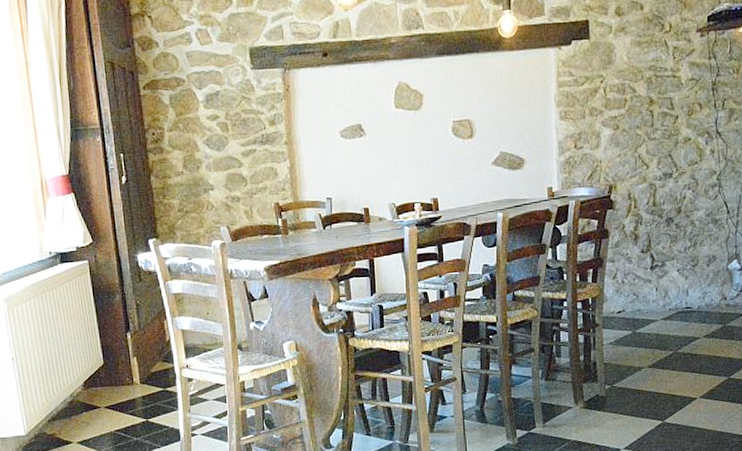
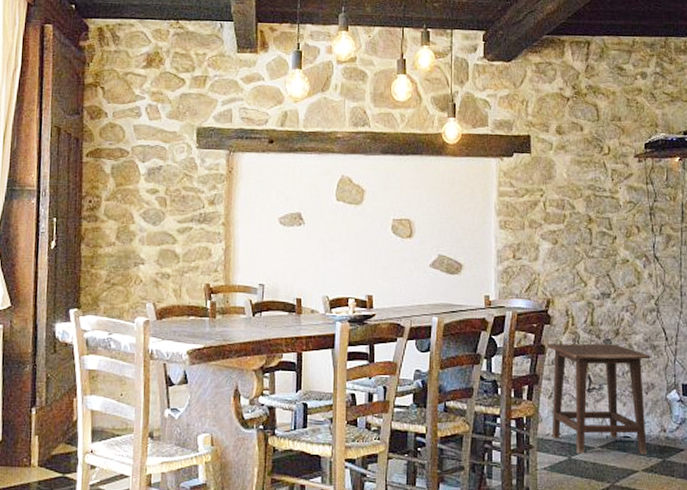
side table: none [611,222,712,327] -> present [548,343,651,455]

